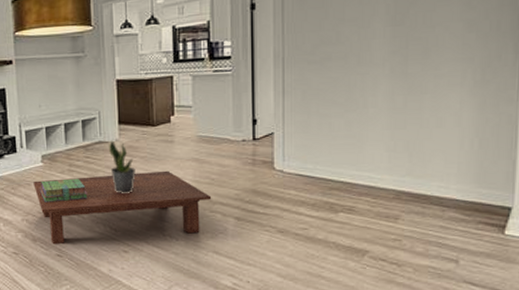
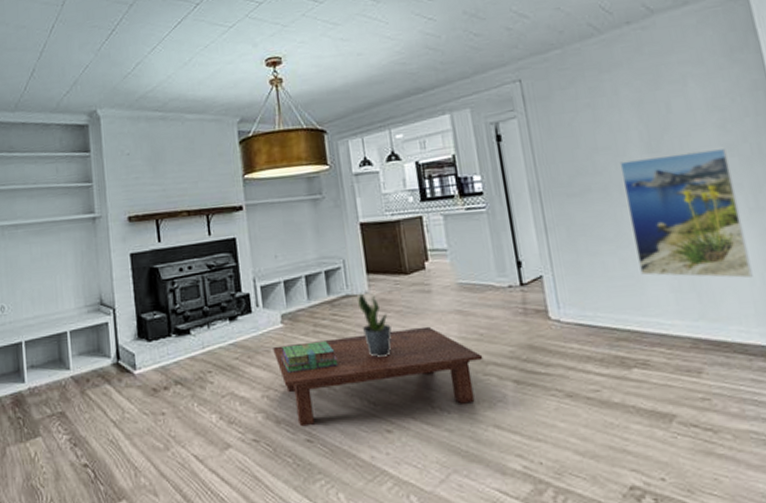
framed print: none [362,25,466,142] -> present [619,149,753,278]

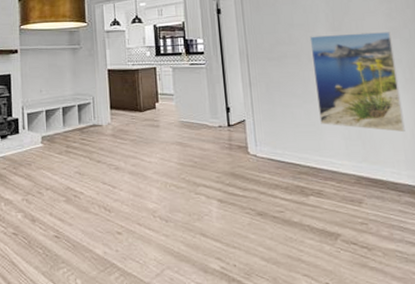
coffee table: present [273,326,483,427] -> none [33,153,196,225]
stack of books: present [281,341,339,373] -> none [40,159,84,182]
potted plant: present [358,293,392,357] -> none [102,124,127,175]

